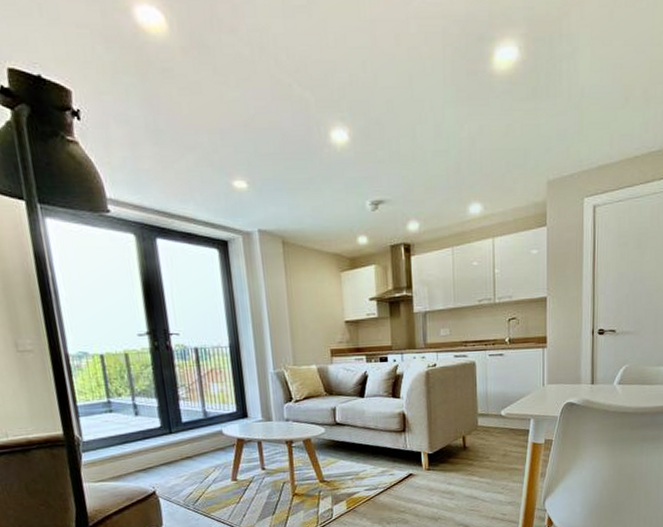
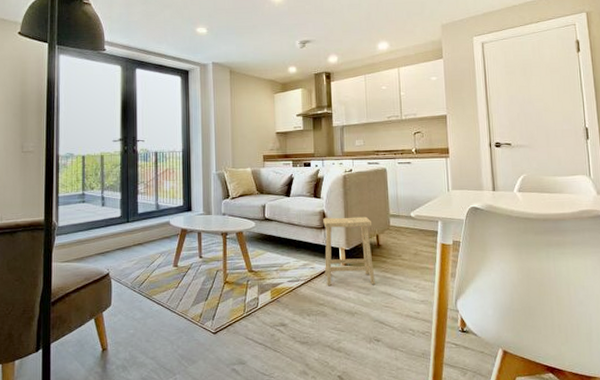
footstool: none [403,417,461,493] -> present [323,216,375,286]

